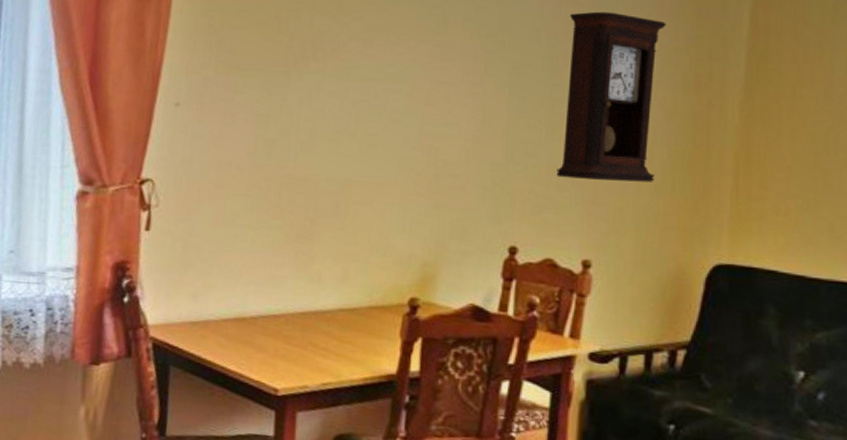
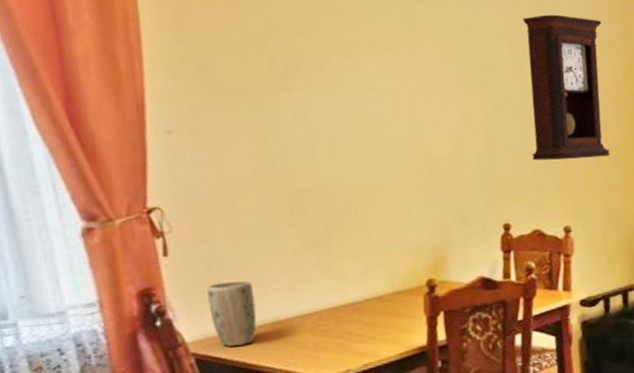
plant pot: none [177,266,225,338] -> present [207,280,257,347]

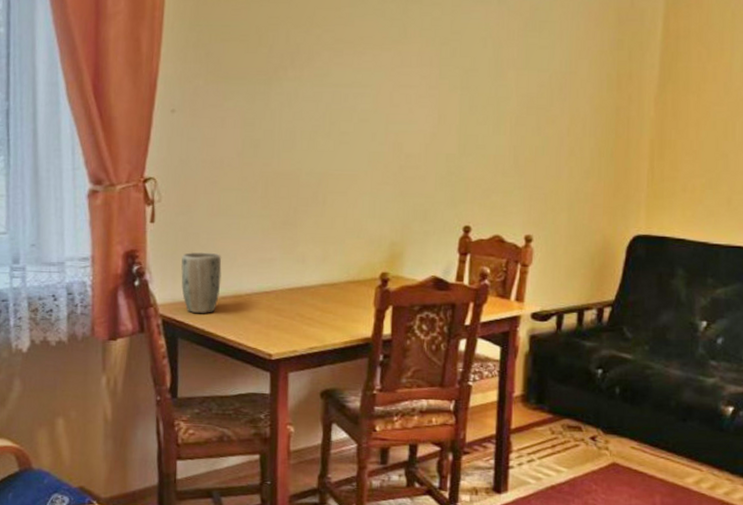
pendulum clock: present [523,14,610,161] -> none [502,20,593,168]

